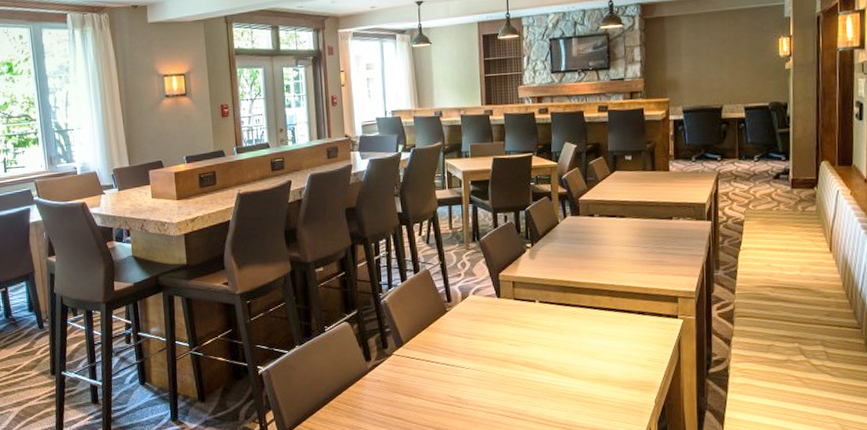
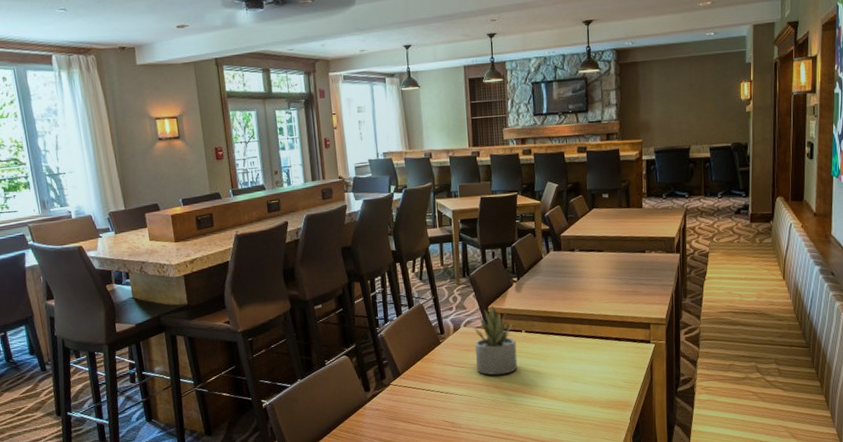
succulent plant: none [484,272,530,348] -> present [474,305,518,375]

